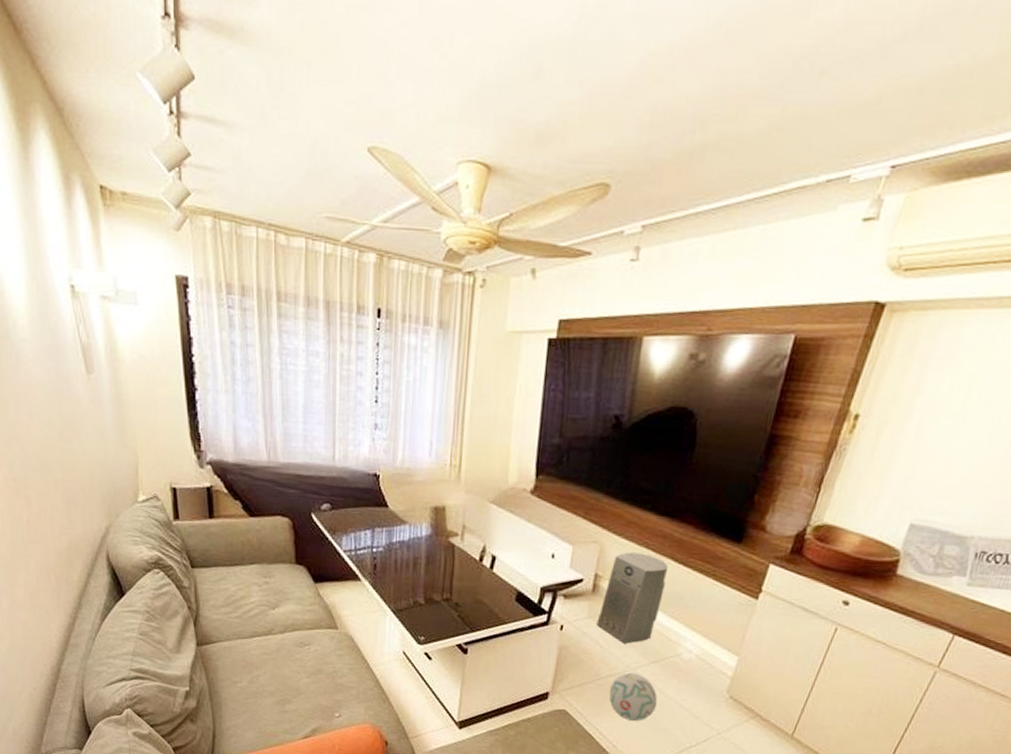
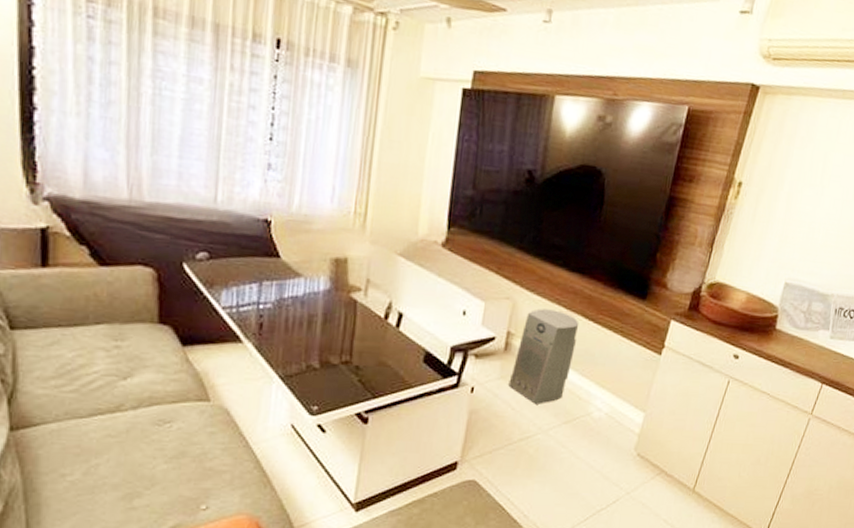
ball: present [608,672,657,721] -> none [520,435,569,487]

